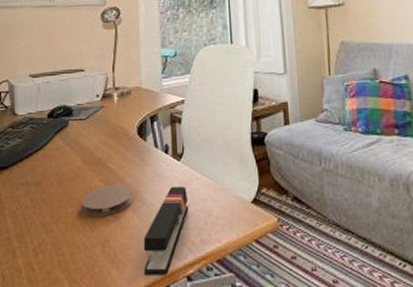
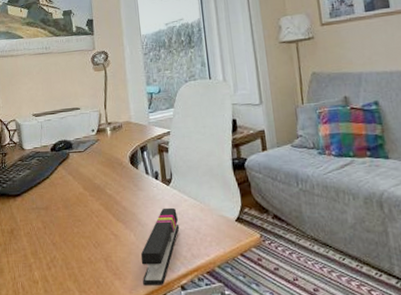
coaster: present [82,184,132,216] -> none [85,207,129,235]

